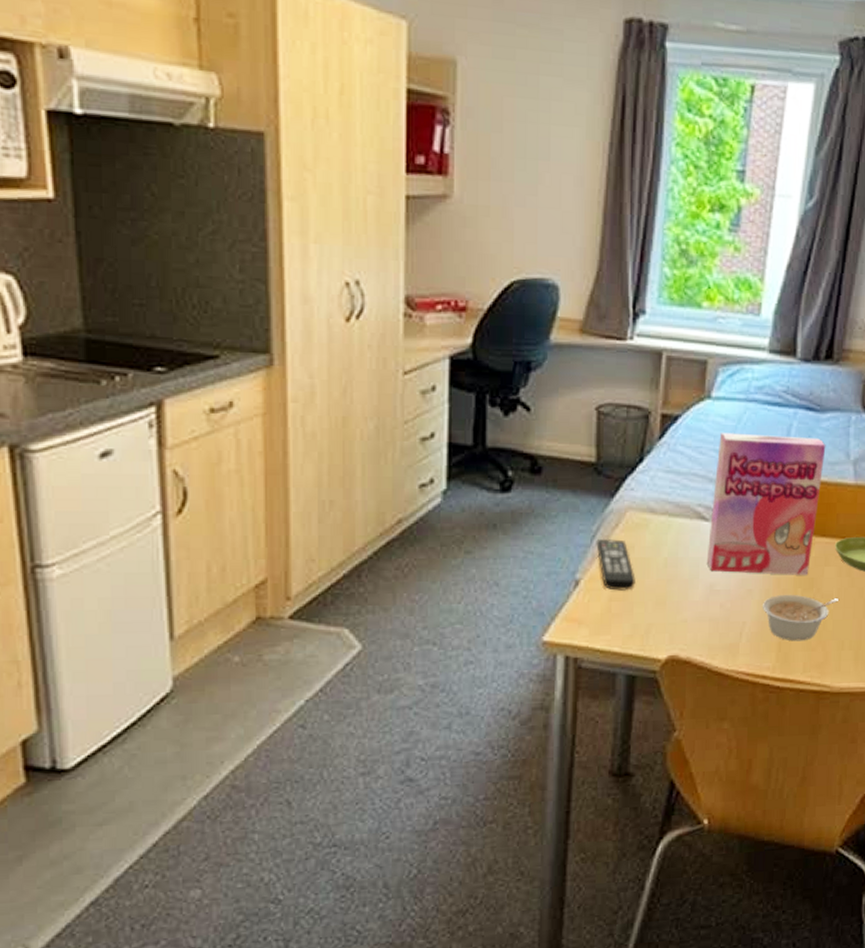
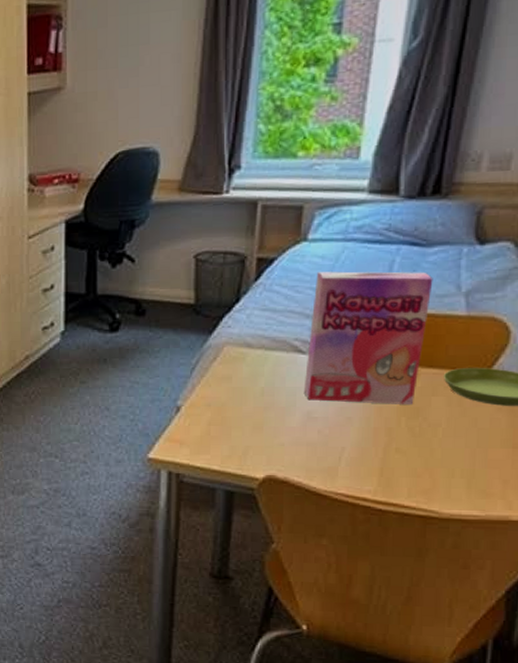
remote control: present [596,538,636,591] -> none [195,370,233,416]
legume: present [763,595,838,642] -> none [363,423,448,468]

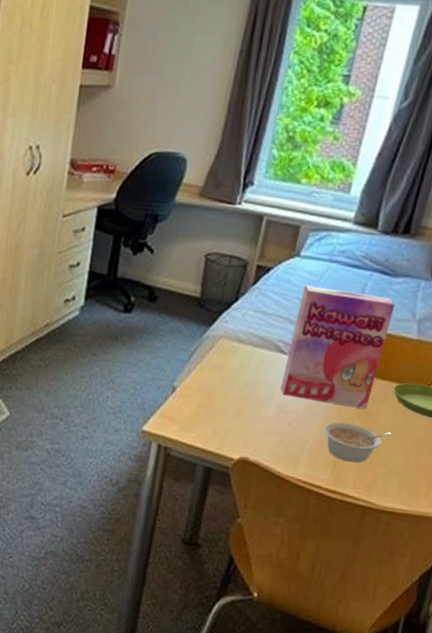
legume: none [363,423,448,468] -> present [324,422,391,463]

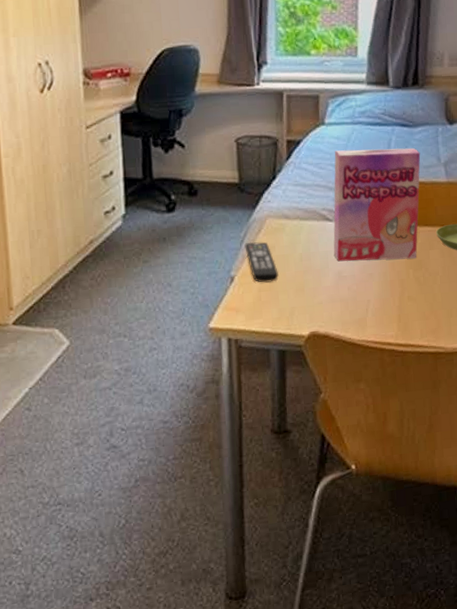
remote control: none [192,357,221,401] -> present [244,242,279,283]
legume: present [324,422,391,463] -> none [382,275,444,313]

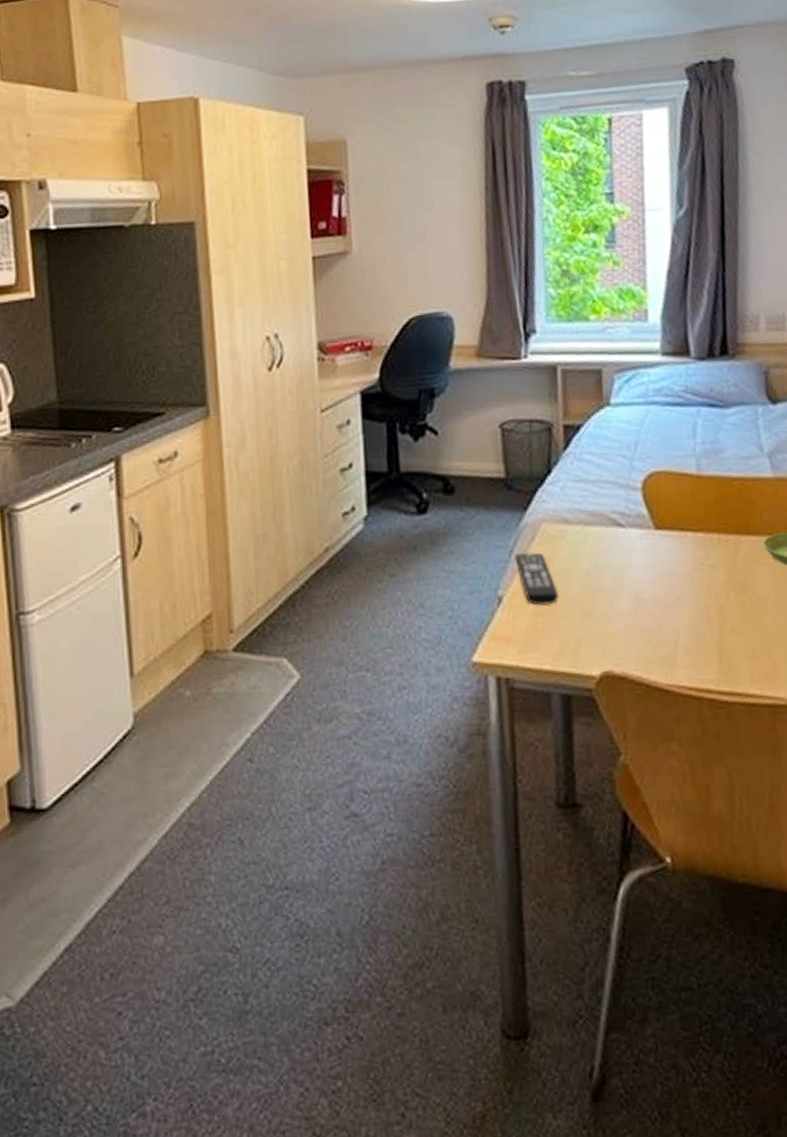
cereal box: present [333,147,421,262] -> none [624,433,740,580]

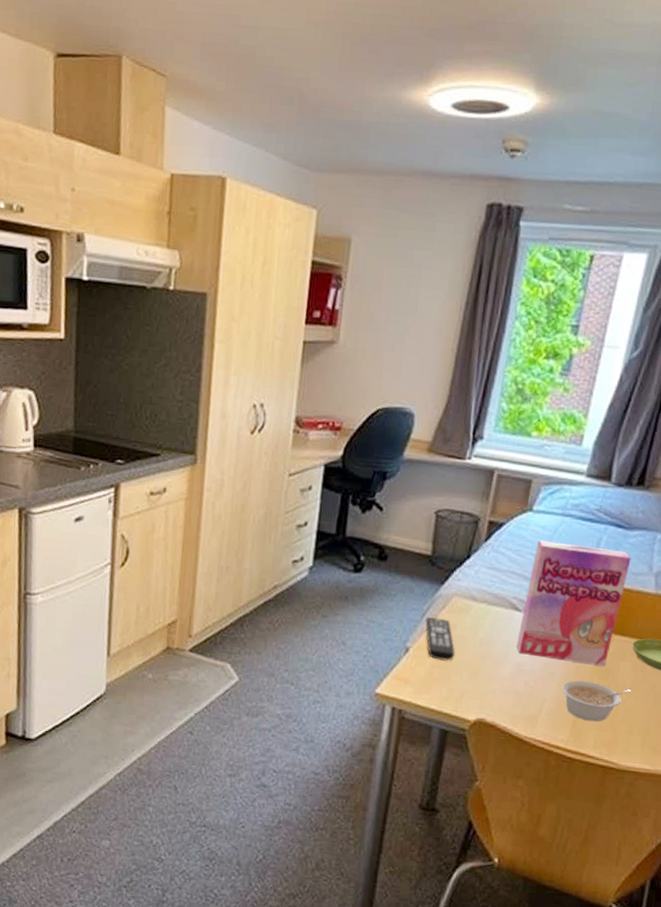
cereal box: none [624,433,740,580] -> present [516,540,632,666]
legume: none [695,599,777,650] -> present [562,680,631,722]

